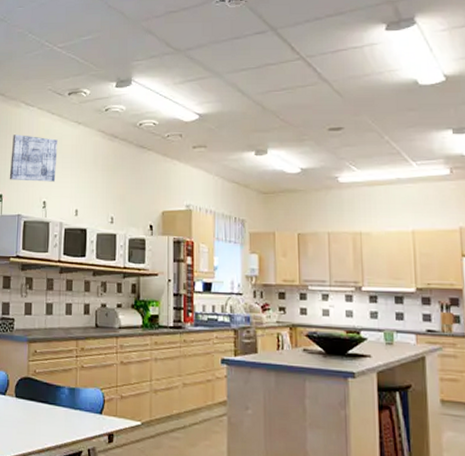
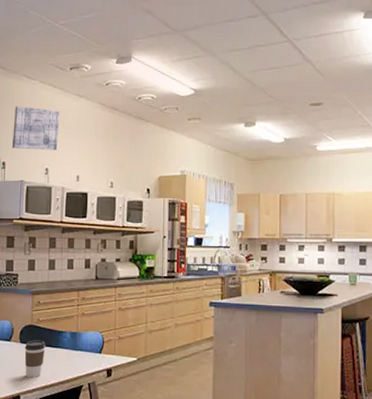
coffee cup: none [20,395,43,439] -> present [24,340,46,378]

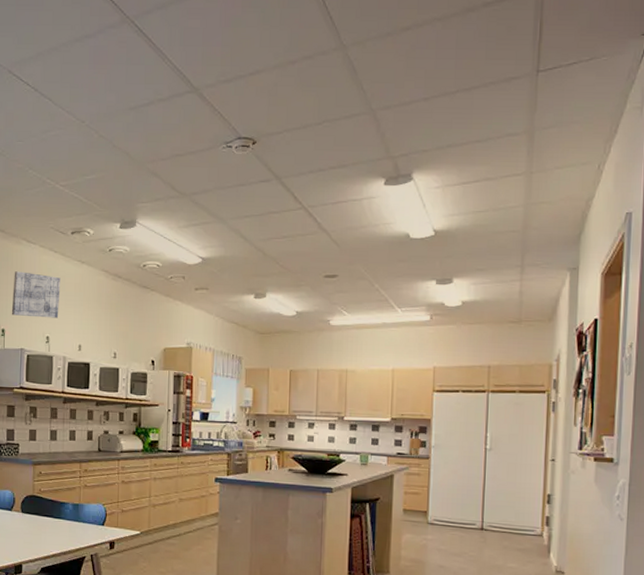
coffee cup: present [24,340,46,378] -> none [26,510,48,548]

